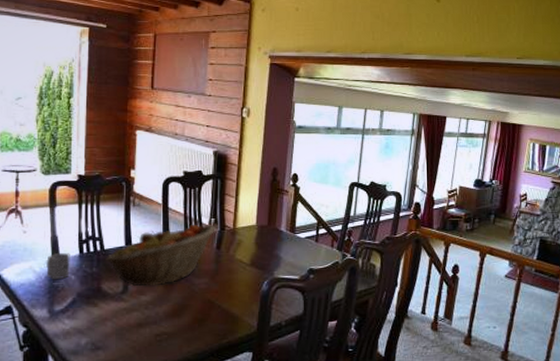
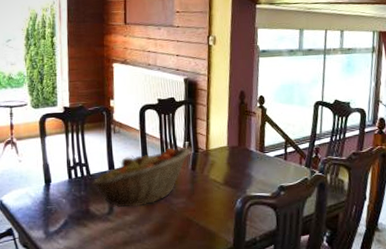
cup: present [45,252,70,280] -> none [39,178,61,204]

